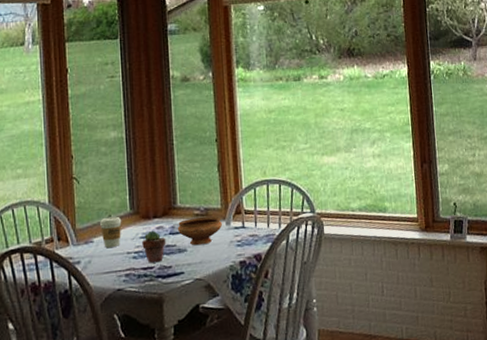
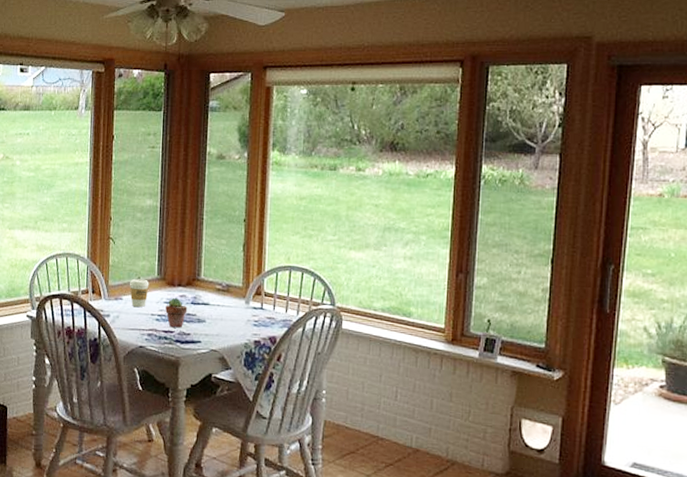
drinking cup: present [177,216,222,246] -> none [198,292,242,319]

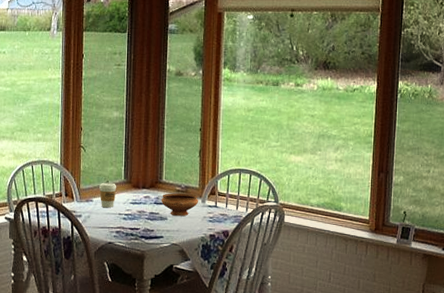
potted succulent: present [165,297,188,328] -> none [131,198,151,225]
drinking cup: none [198,292,242,319] -> present [161,193,198,217]

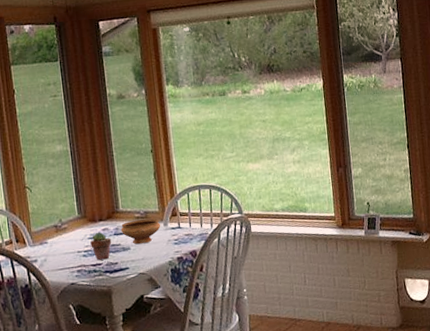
coffee cup: present [99,182,117,207] -> none [52,220,72,248]
potted succulent: none [131,198,151,225] -> present [90,232,112,260]

